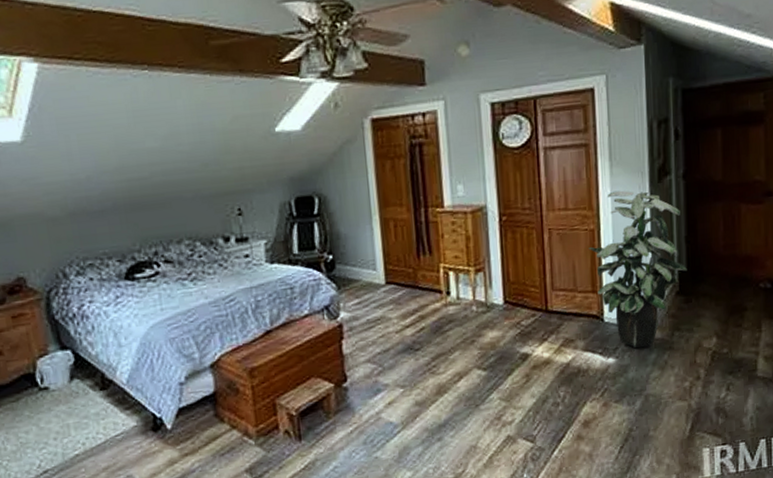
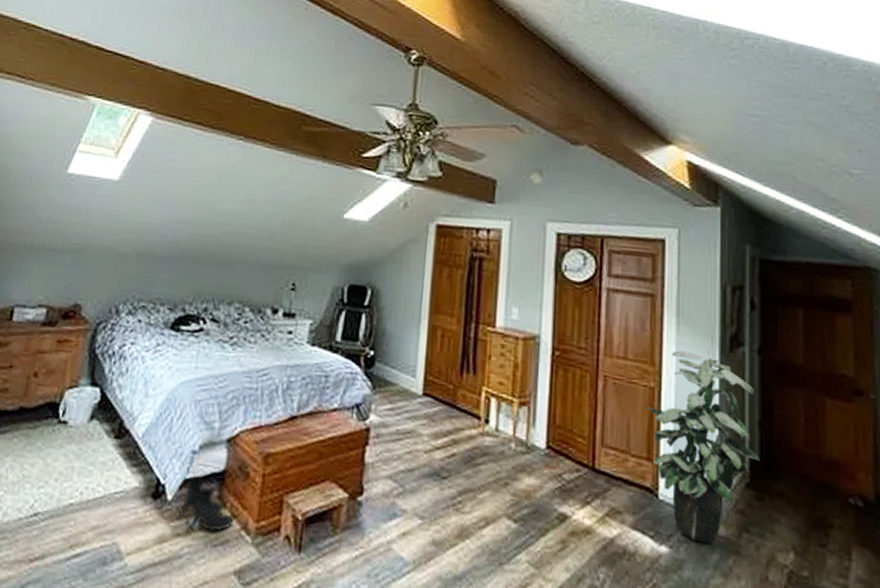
boots: none [182,402,235,450] -> present [179,476,234,532]

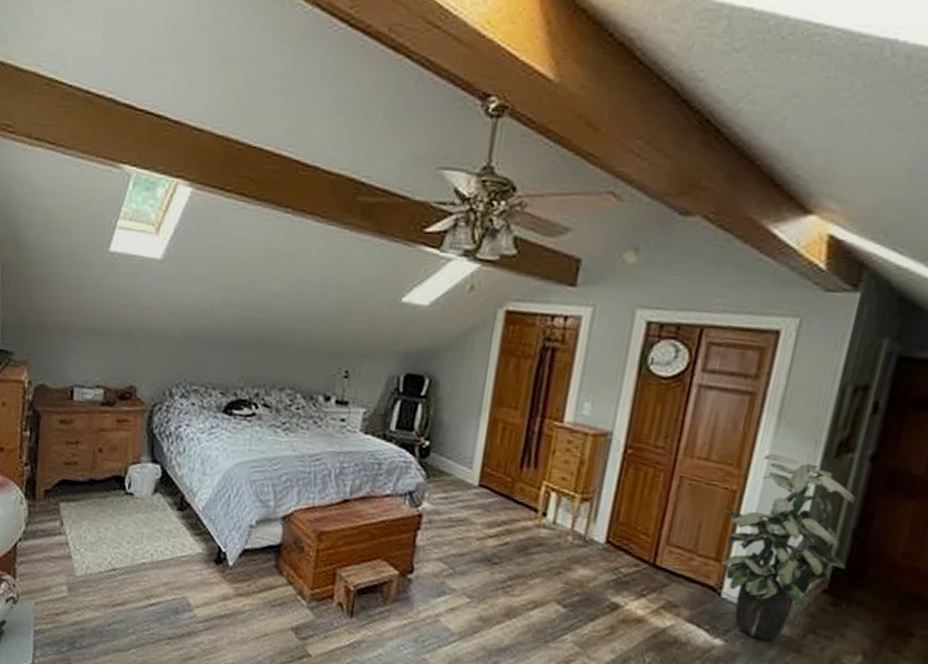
boots: present [179,476,234,532] -> none [240,547,290,595]

